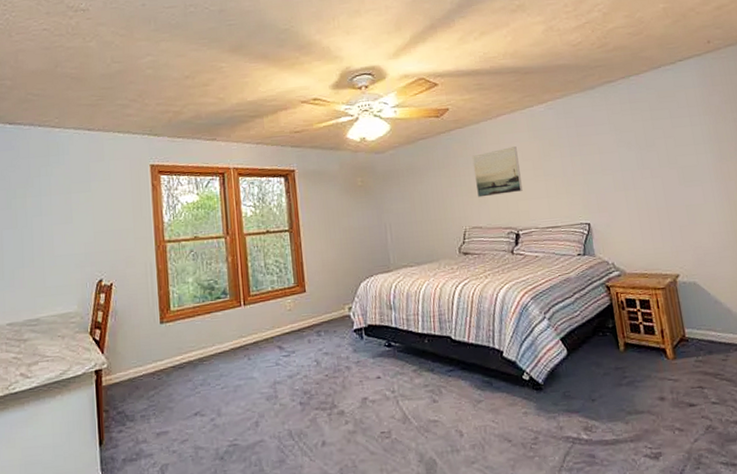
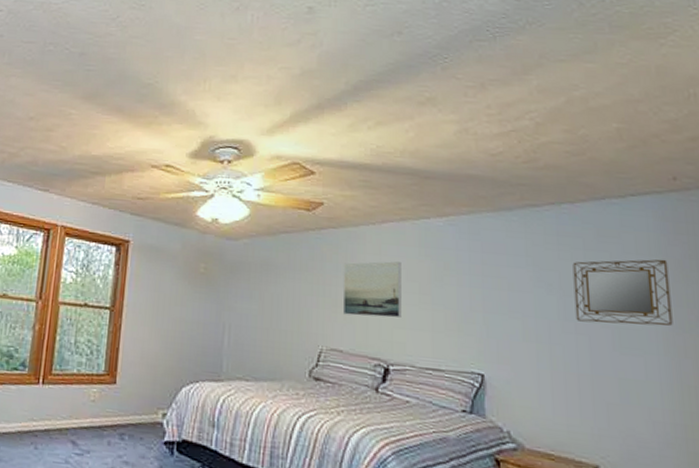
home mirror: none [643,107,719,168] -> present [572,259,673,326]

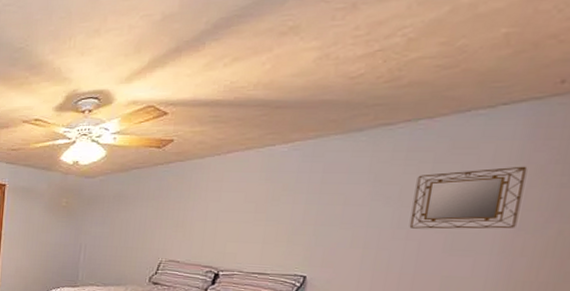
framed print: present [343,261,401,318] -> none [183,186,242,234]

